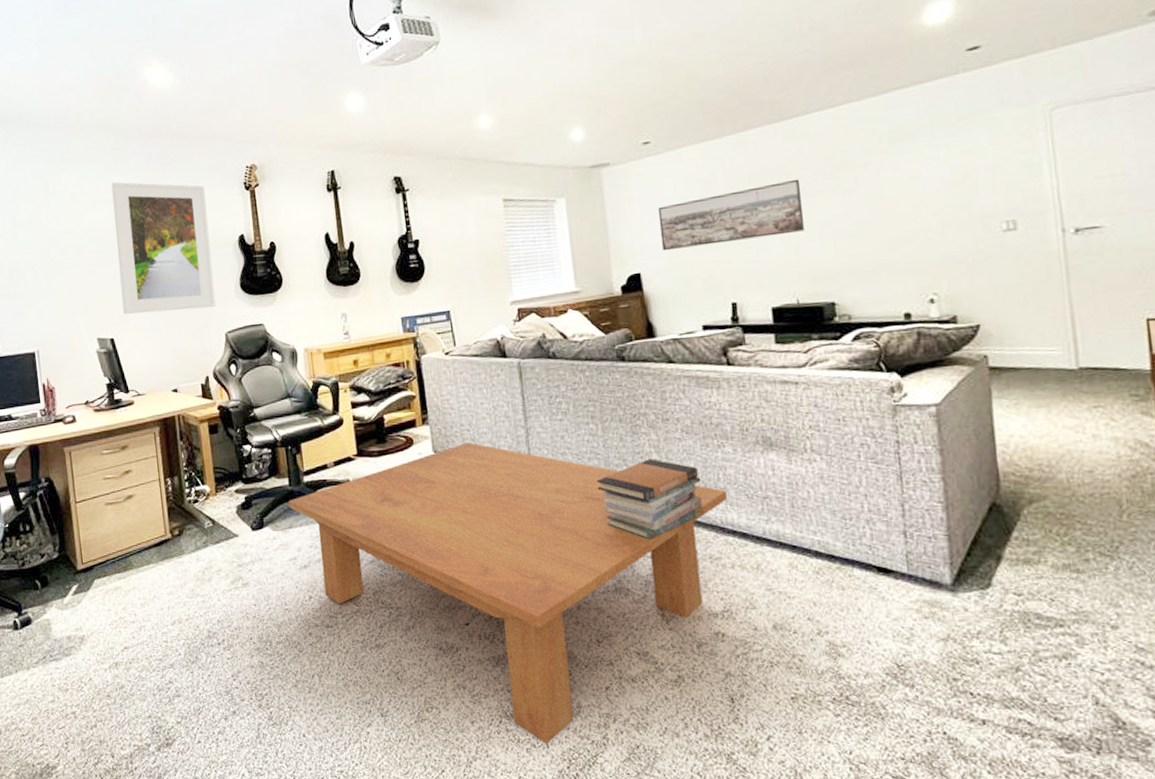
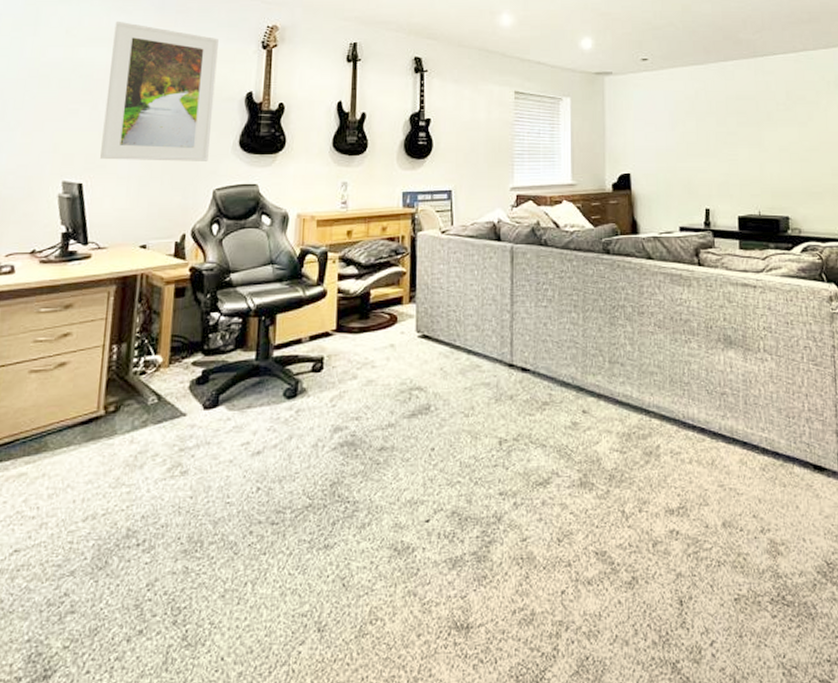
coffee table: present [288,442,727,744] -> none [251,324,690,659]
book stack: present [596,458,704,540] -> none [572,350,669,433]
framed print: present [657,178,804,251] -> none [649,107,768,156]

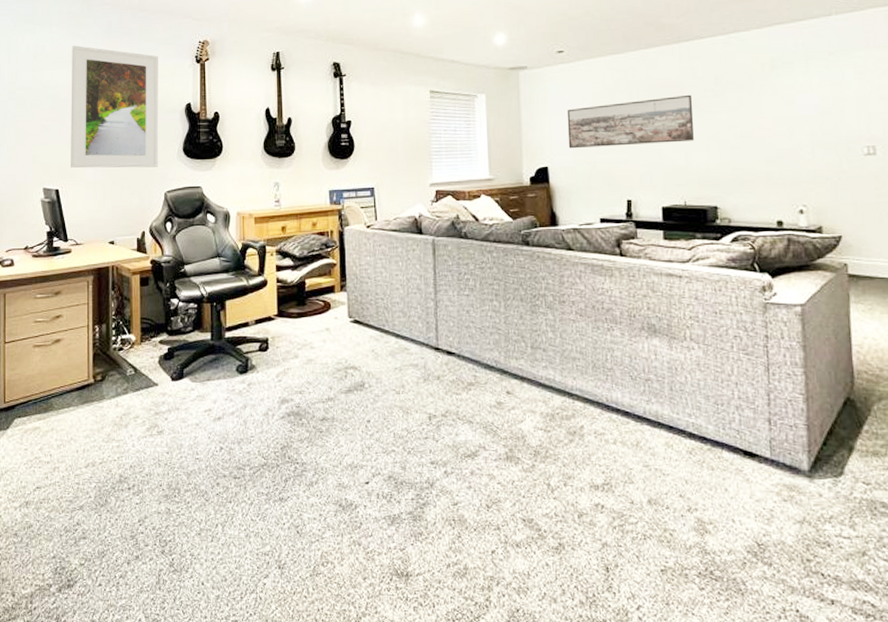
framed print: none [649,107,768,156] -> present [566,94,694,149]

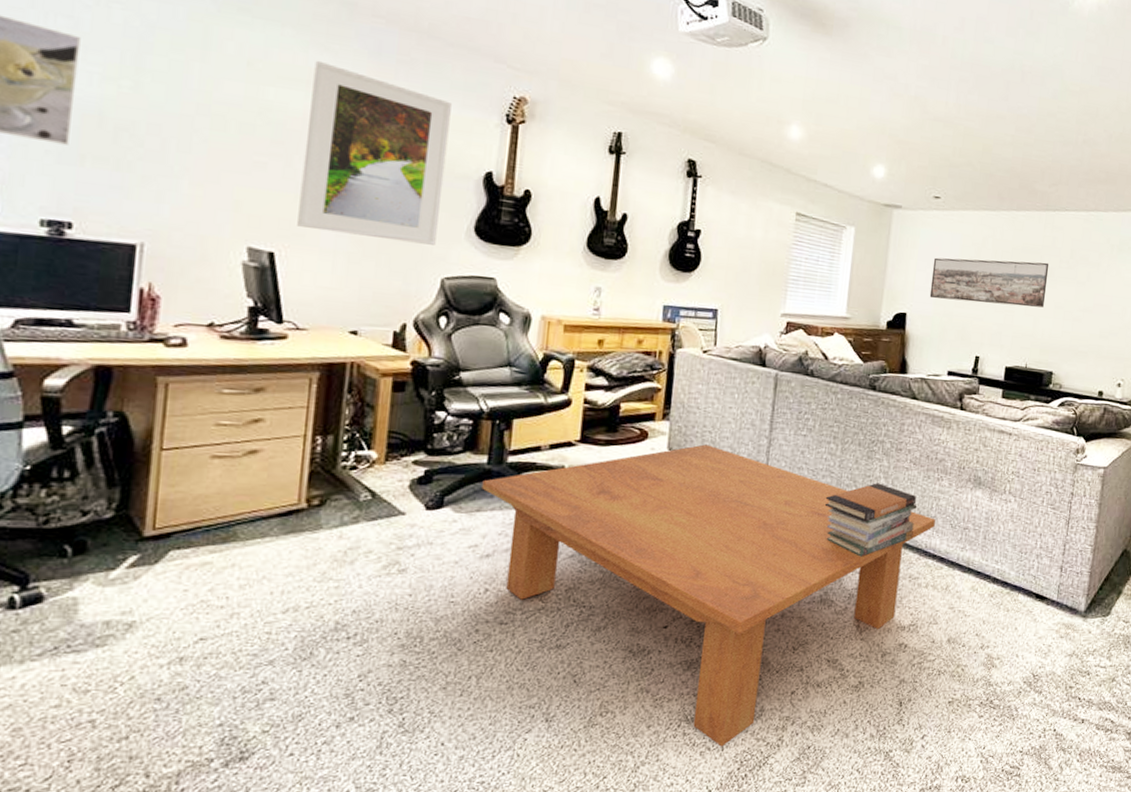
coffee table: none [209,310,613,604] -> present [482,444,935,747]
book stack: none [496,337,591,413] -> present [824,483,918,557]

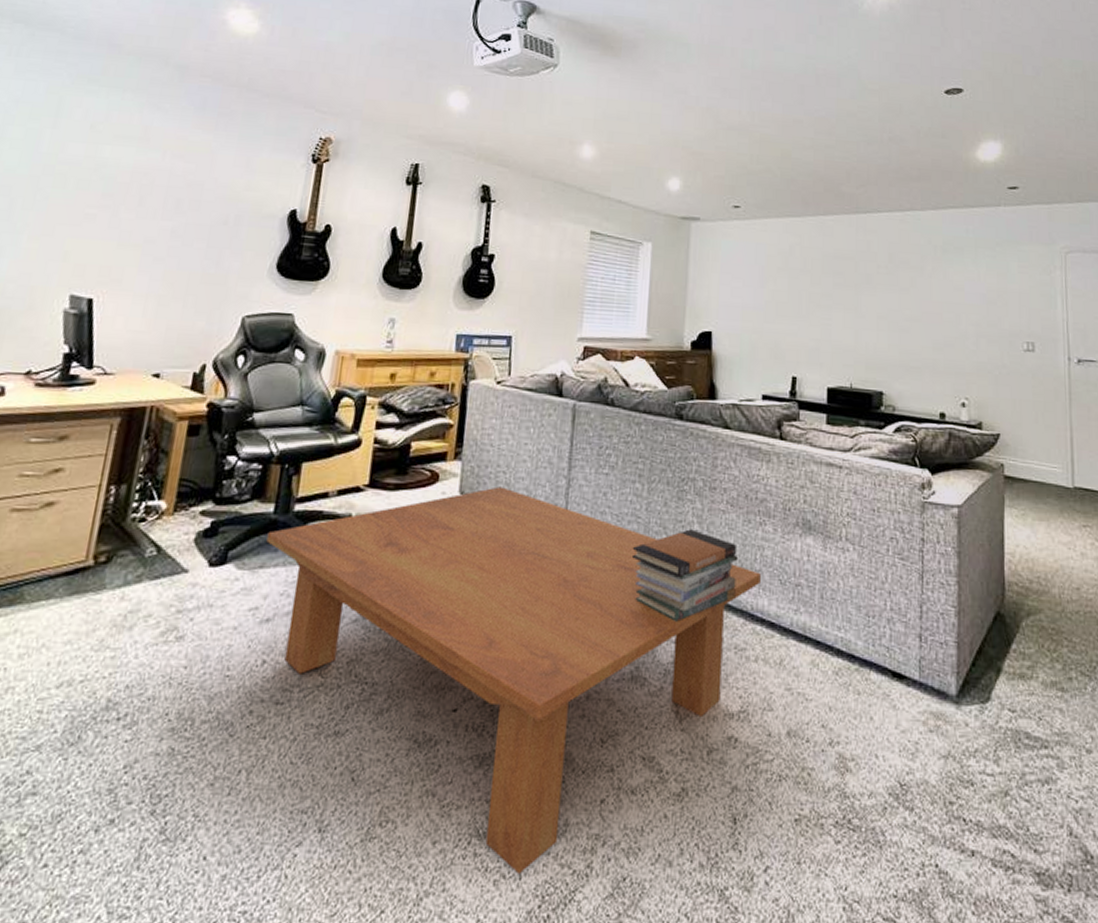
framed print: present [297,60,452,245] -> none [116,118,264,284]
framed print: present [929,257,1050,308] -> none [735,269,866,319]

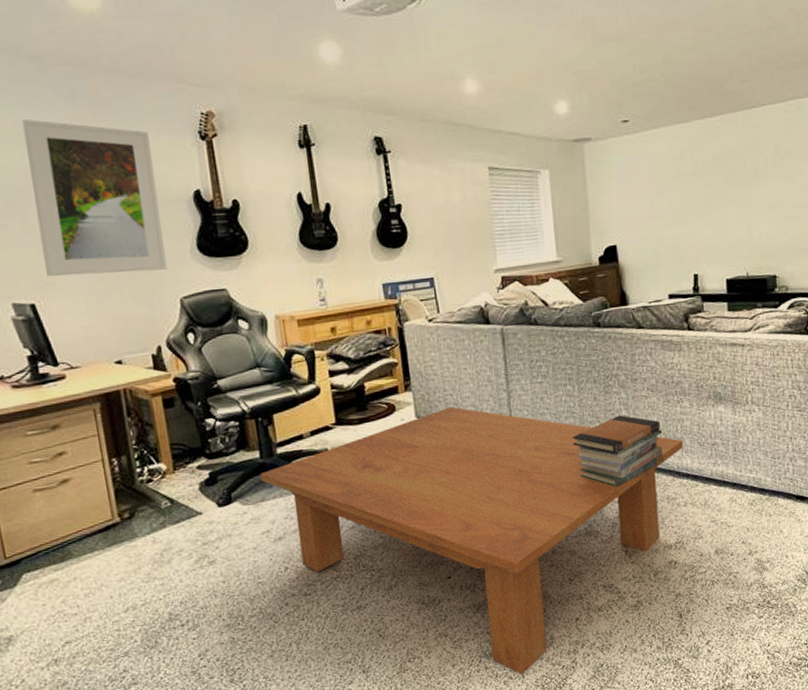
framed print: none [116,118,264,284] -> present [22,118,167,276]

